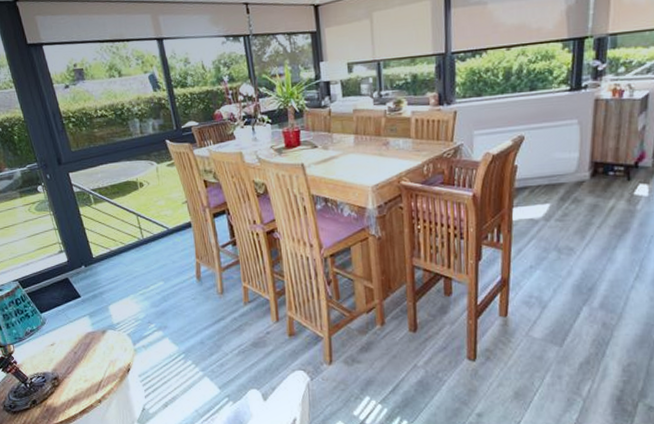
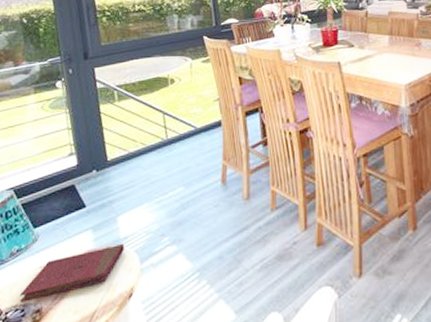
book: none [38,328,118,371] -> present [19,243,125,303]

